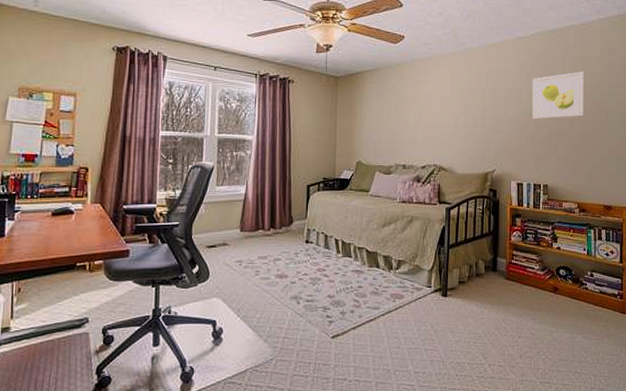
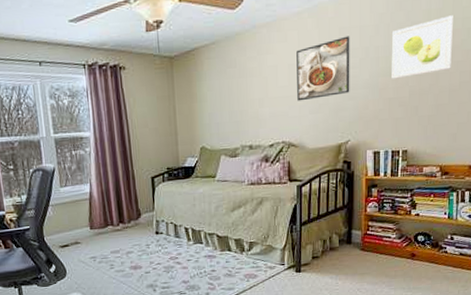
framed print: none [449,78,496,129] -> present [296,36,350,101]

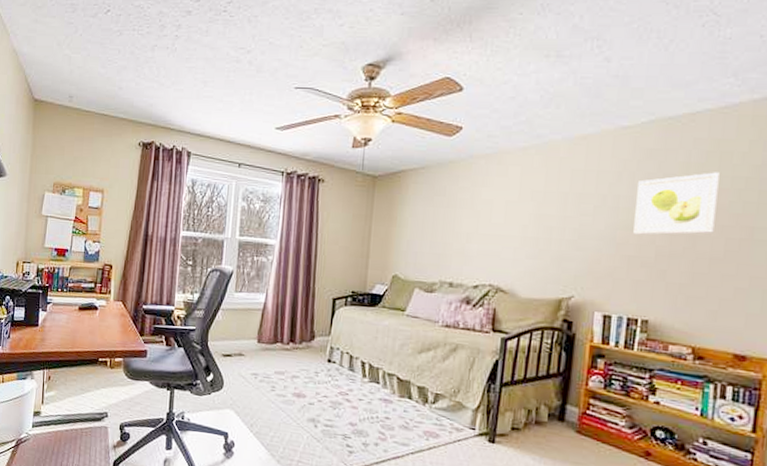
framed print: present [296,36,350,101] -> none [513,179,585,243]

